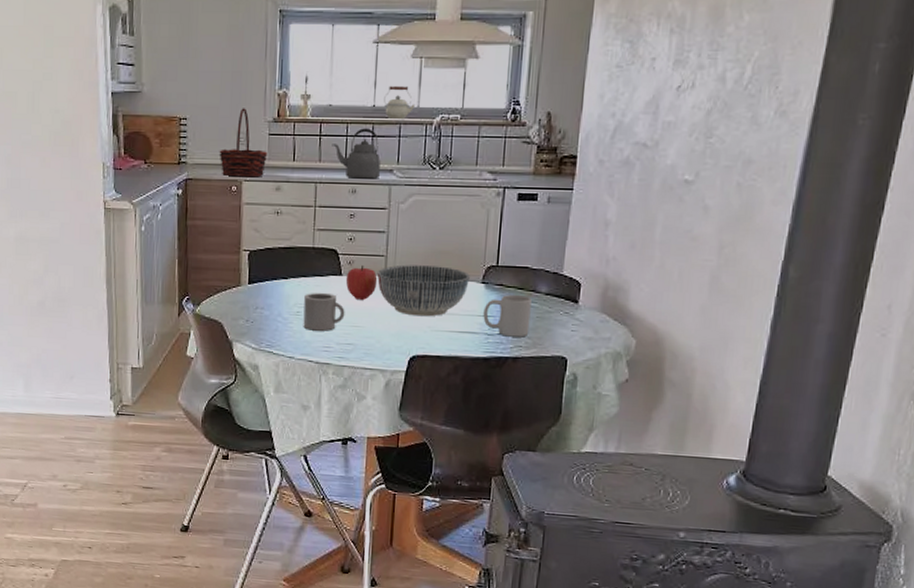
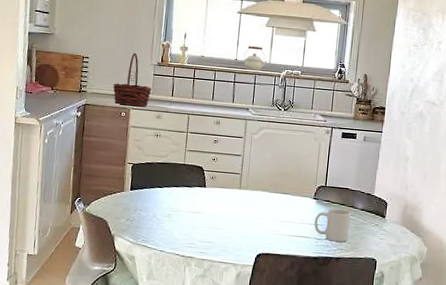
mug: present [303,292,345,331] -> none [173,199,207,231]
kettle: present [332,128,381,179] -> none [202,75,240,115]
fruit: present [345,264,378,301] -> none [208,179,234,208]
bowl: present [377,265,470,317] -> none [233,181,305,223]

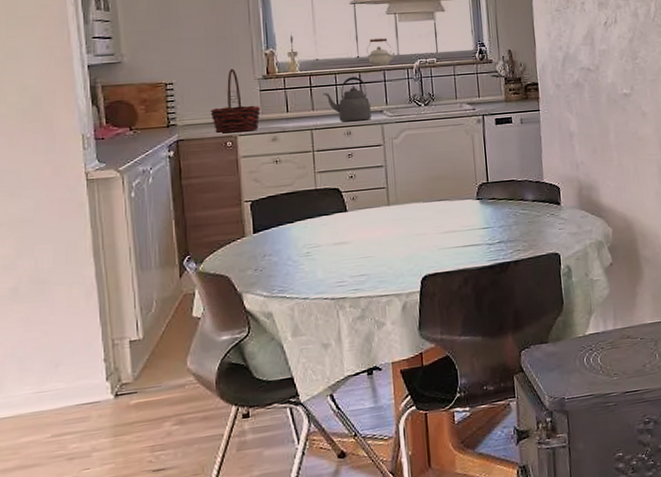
kettle: none [202,75,240,115] -> present [323,77,371,122]
mug: present [314,208,351,242] -> none [482,204,524,244]

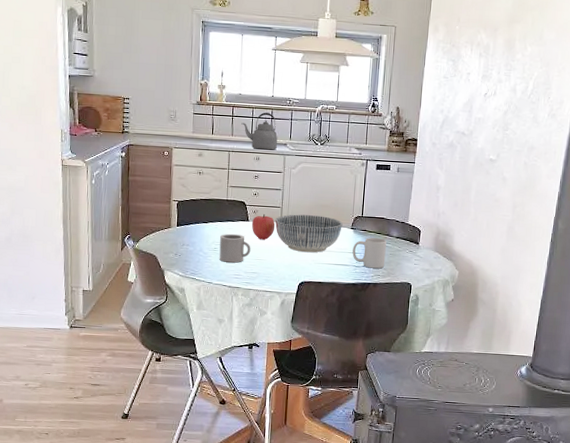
basket: present [210,69,261,134] -> none [154,93,192,146]
mug: none [312,230,355,269] -> present [219,233,251,263]
fruit: none [351,198,382,232] -> present [251,213,275,241]
kettle: present [366,38,396,67] -> none [280,82,303,108]
bowl: none [380,189,466,239] -> present [275,214,343,253]
mug: none [482,204,524,244] -> present [352,237,387,269]

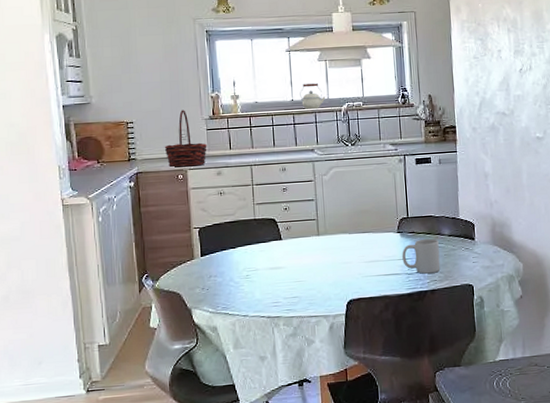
basket: none [154,93,192,146] -> present [164,110,207,167]
mug: present [219,233,251,263] -> none [251,256,288,290]
kettle: present [241,112,278,150] -> none [261,118,304,159]
fruit: present [251,213,275,241] -> none [285,229,313,259]
bowl: present [275,214,343,253] -> none [311,222,388,267]
kettle: none [280,82,303,108] -> present [300,83,326,110]

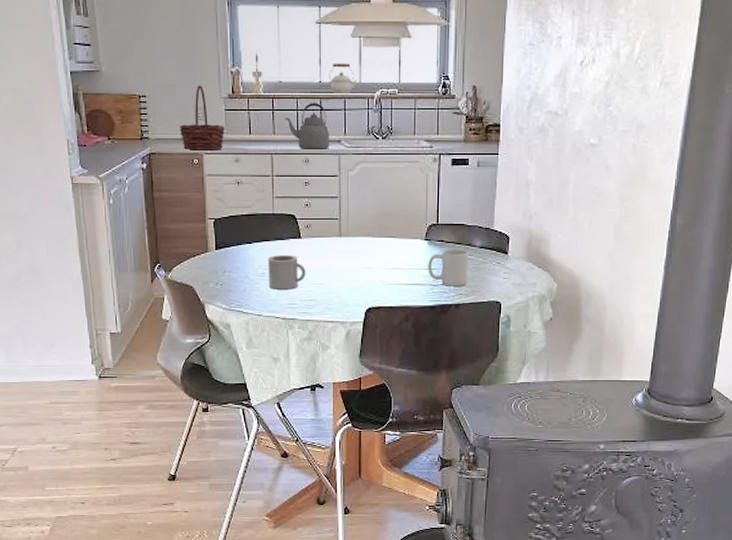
mug: none [251,256,288,290] -> present [268,254,306,290]
kettle: none [261,118,304,159] -> present [284,103,329,149]

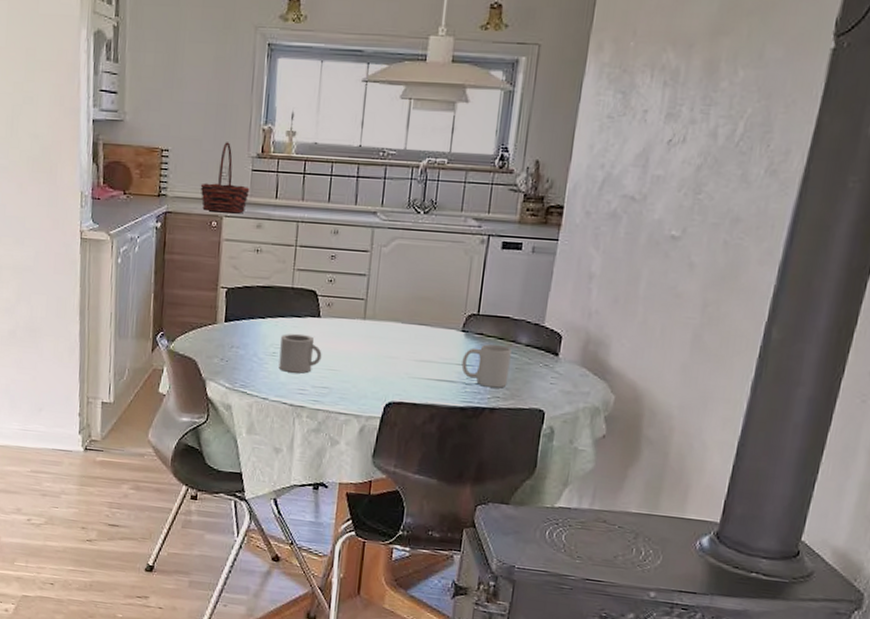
kettle: present [284,103,329,149] -> none [315,168,365,221]
kettle: present [329,64,357,95] -> none [370,127,402,162]

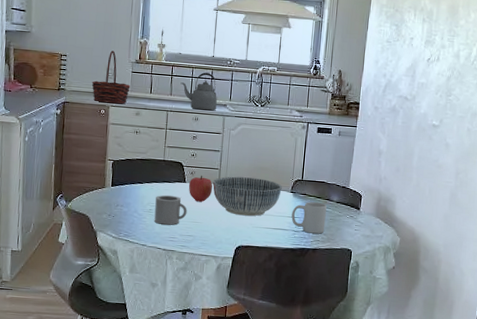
kettle: none [315,168,365,221] -> present [180,72,217,111]
fruit: none [323,307,357,344] -> present [188,175,213,203]
bowl: none [355,309,450,363] -> present [212,176,282,216]

